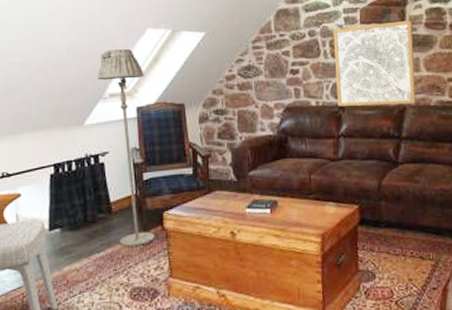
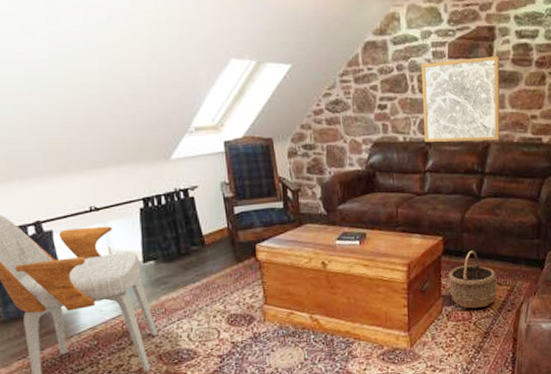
floor lamp: present [97,48,155,248] -> none [181,80,249,278]
wicker basket: none [366,220,420,286] -> present [448,250,497,309]

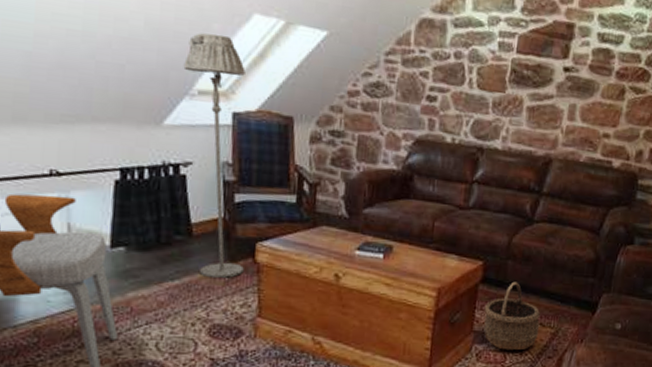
floor lamp: none [181,80,249,278] -> present [183,33,246,279]
wall art: present [421,56,500,142] -> none [476,54,576,158]

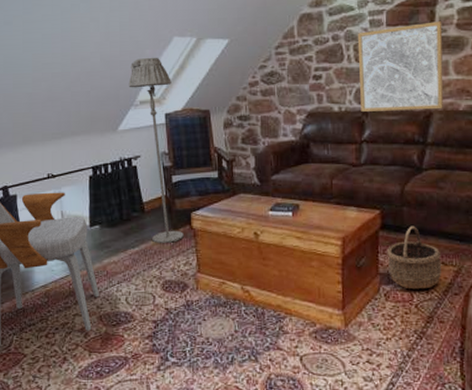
wall art: none [476,54,576,158] -> present [357,21,444,112]

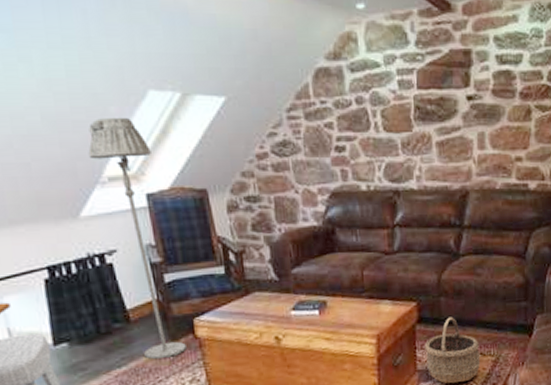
wall art: present [357,21,444,112] -> none [384,86,480,191]

